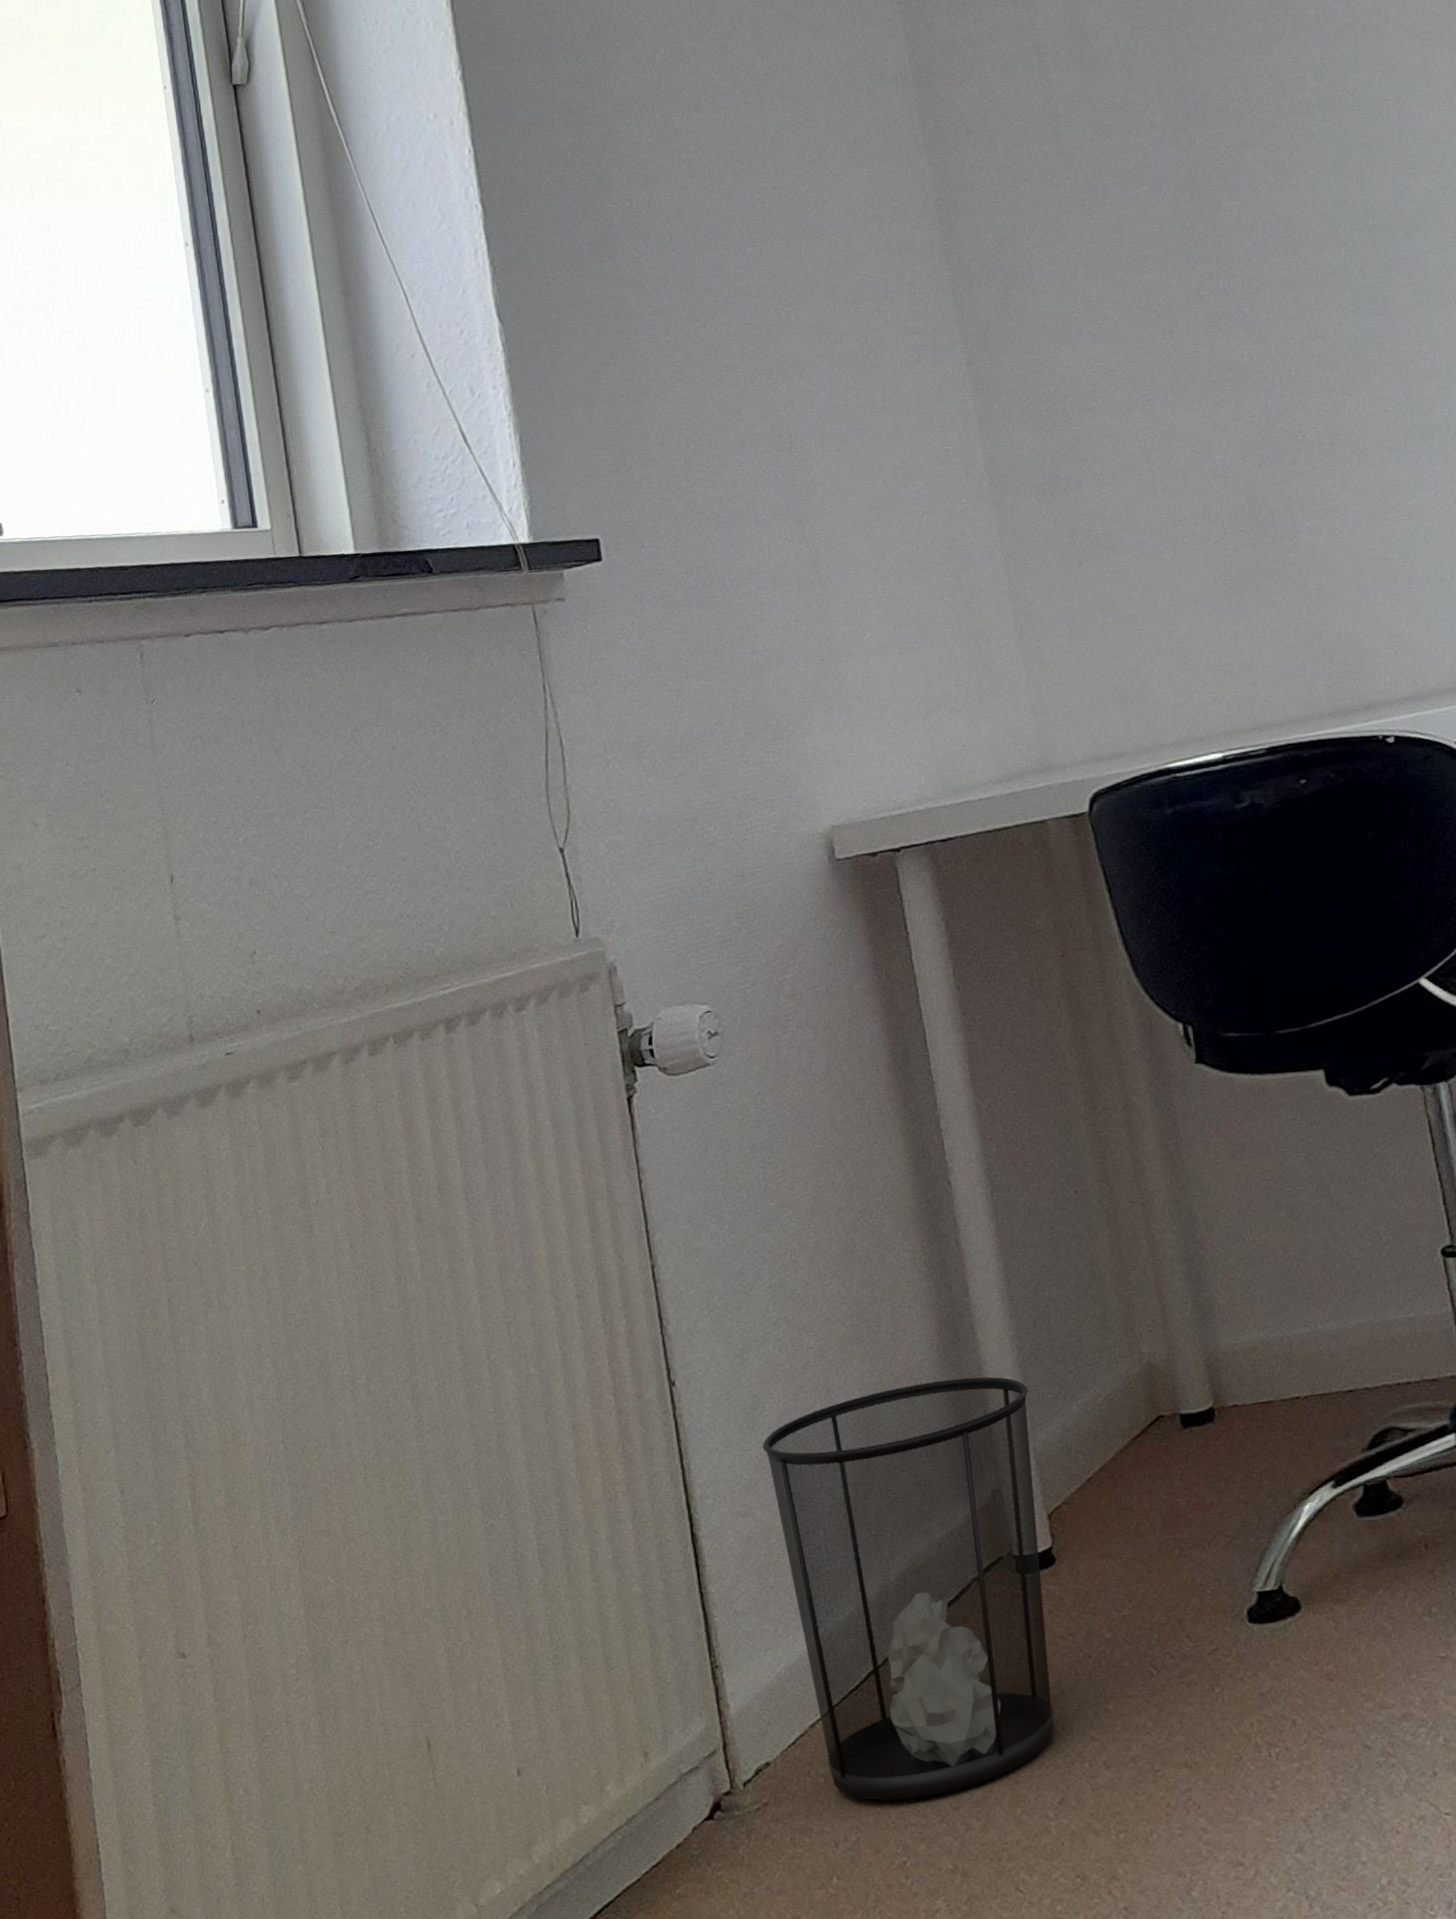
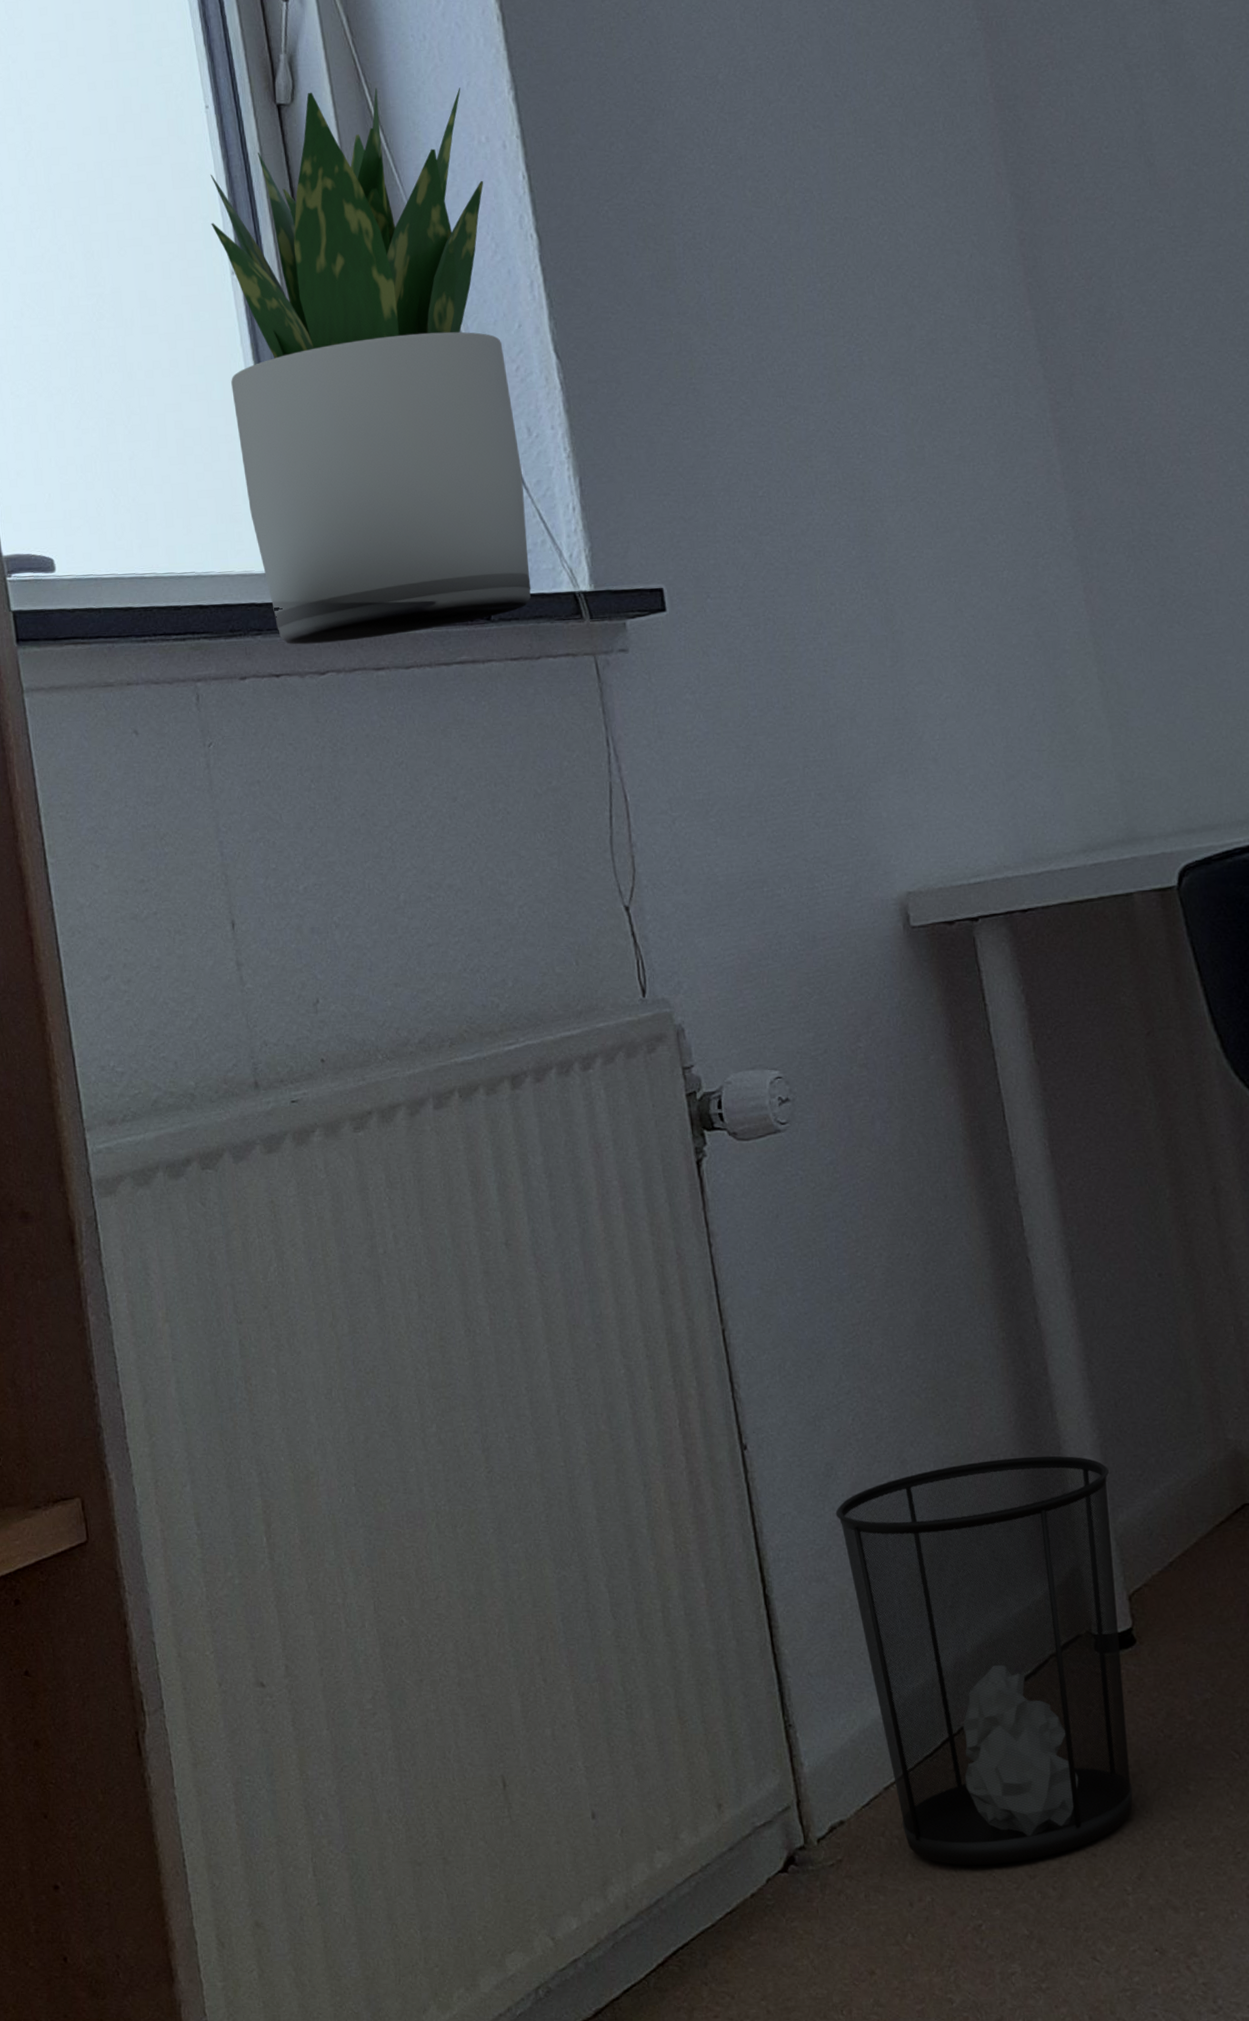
planter: none [166,68,472,602] -> present [210,87,531,645]

